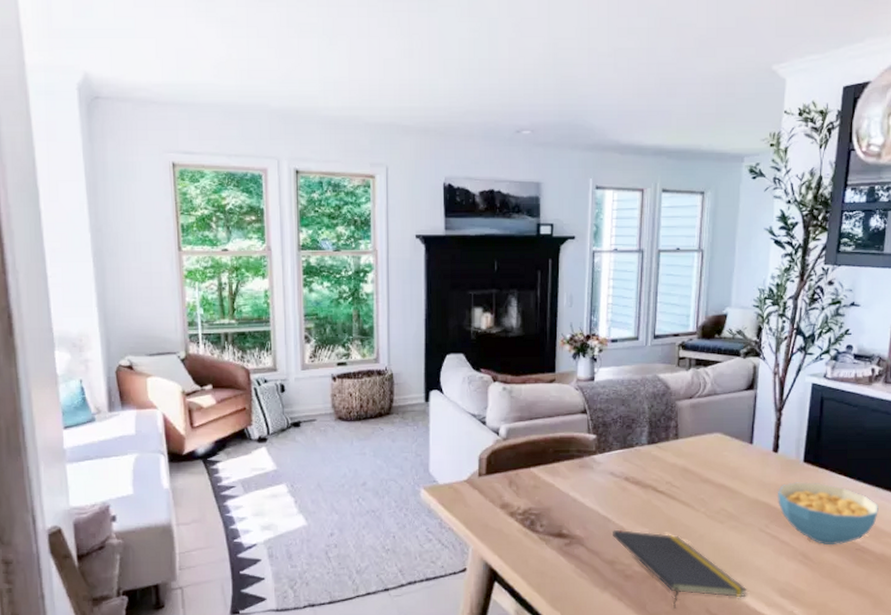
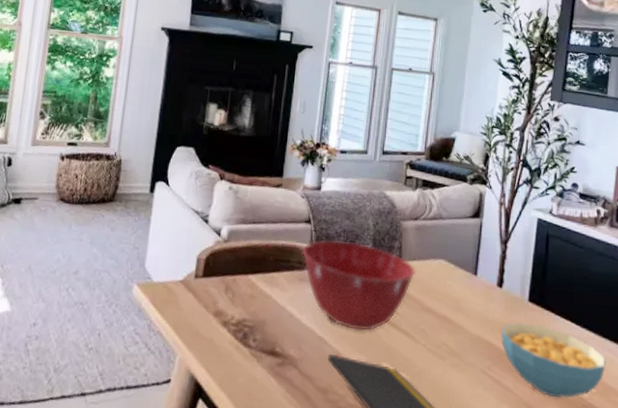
mixing bowl: none [580,427,693,506] -> present [302,240,417,331]

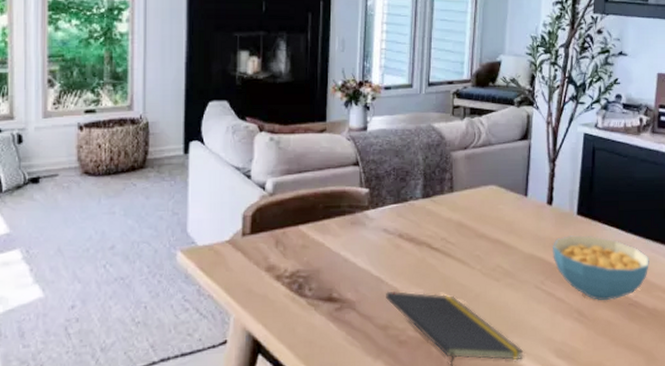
mixing bowl: present [302,240,417,331] -> none [352,180,468,265]

